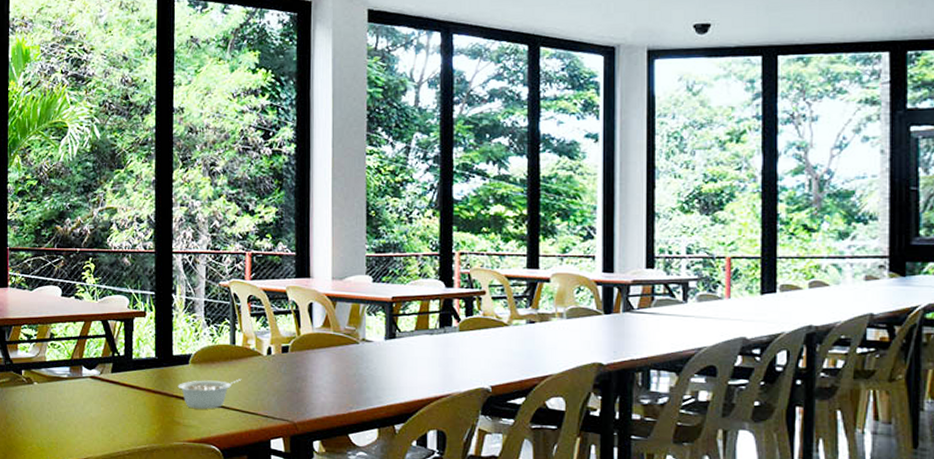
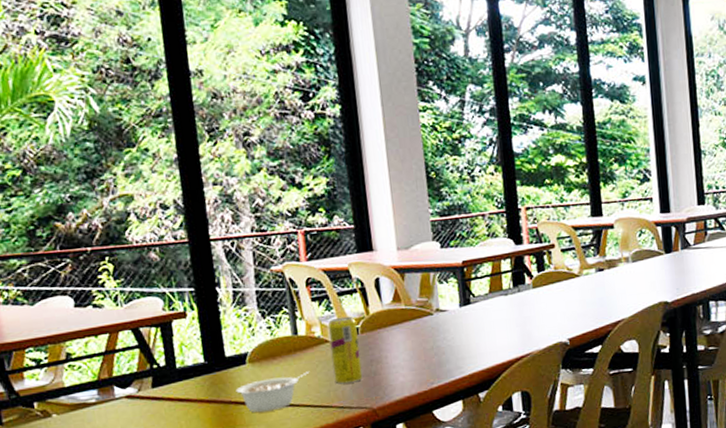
beverage can: none [262,334,288,396] -> present [327,316,363,384]

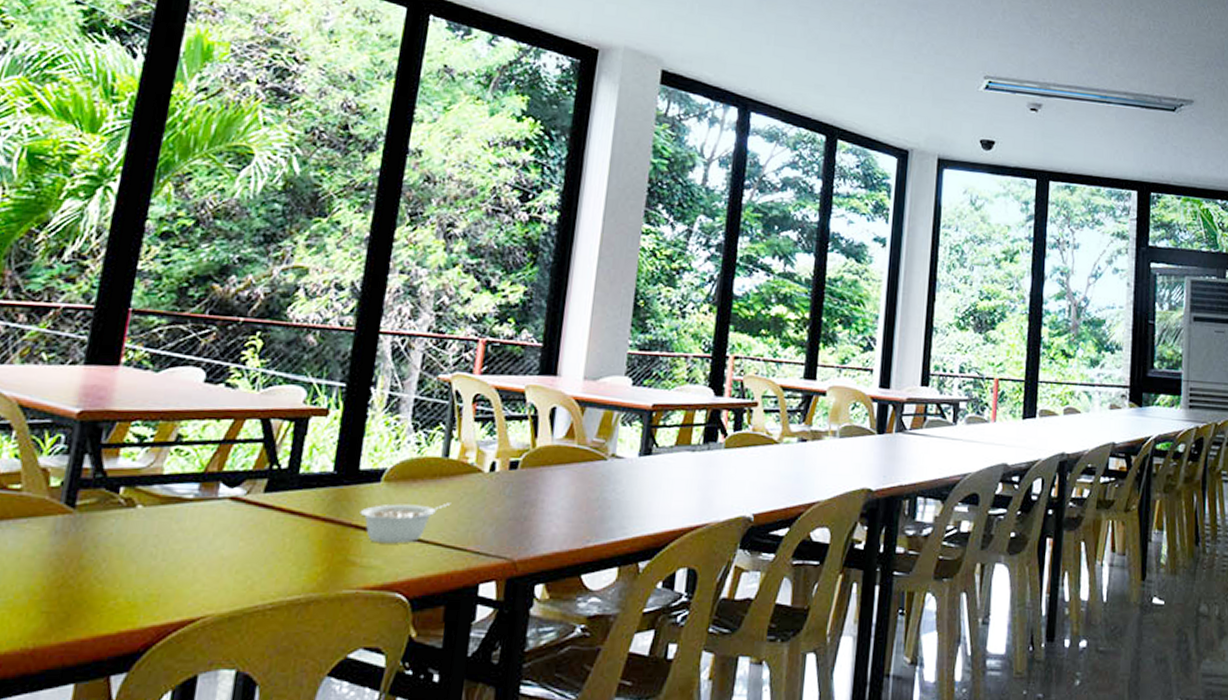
beverage can: present [327,316,363,384] -> none [477,445,519,525]

